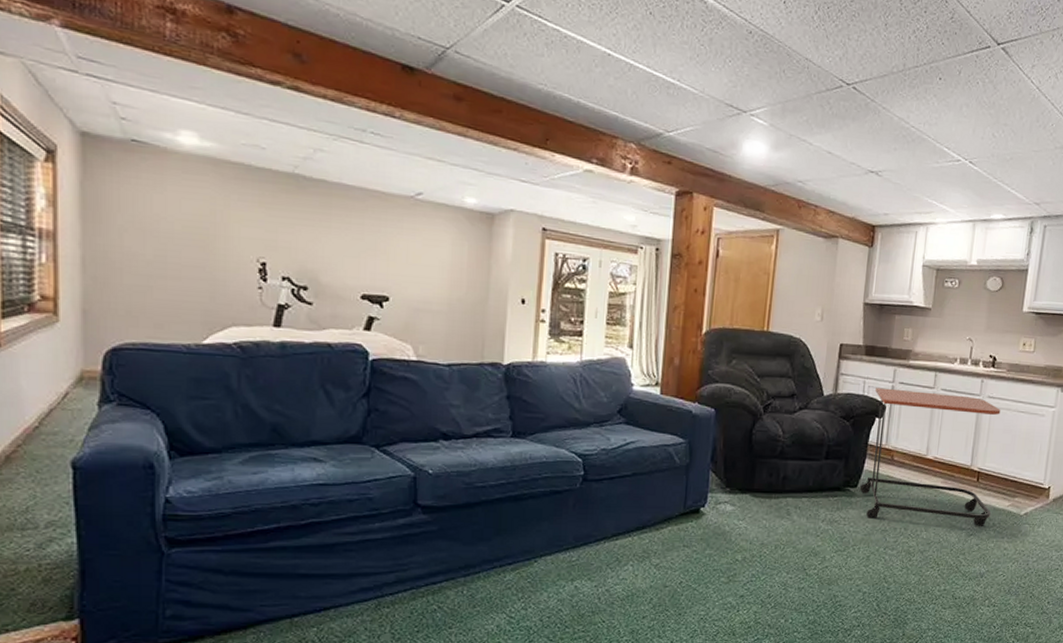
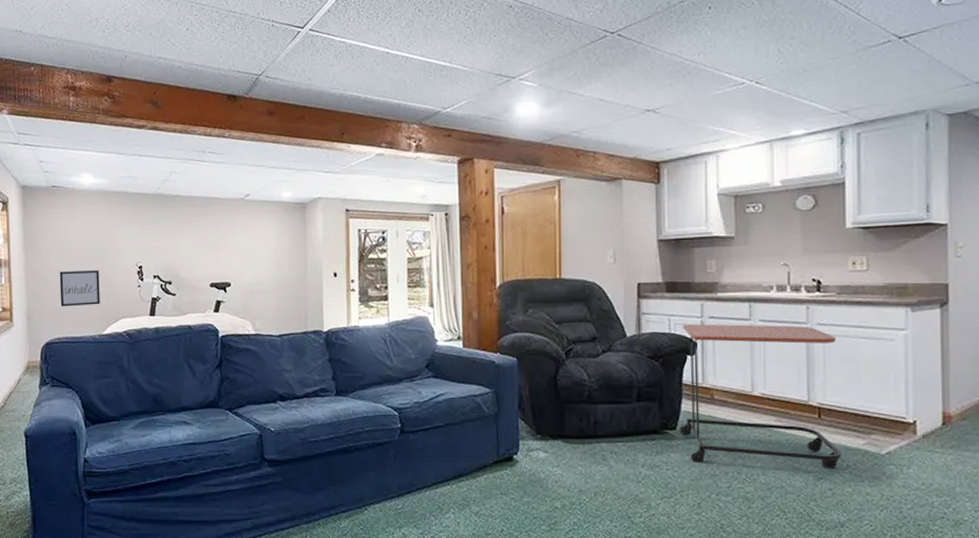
wall art: none [137,256,201,306] -> present [59,270,100,307]

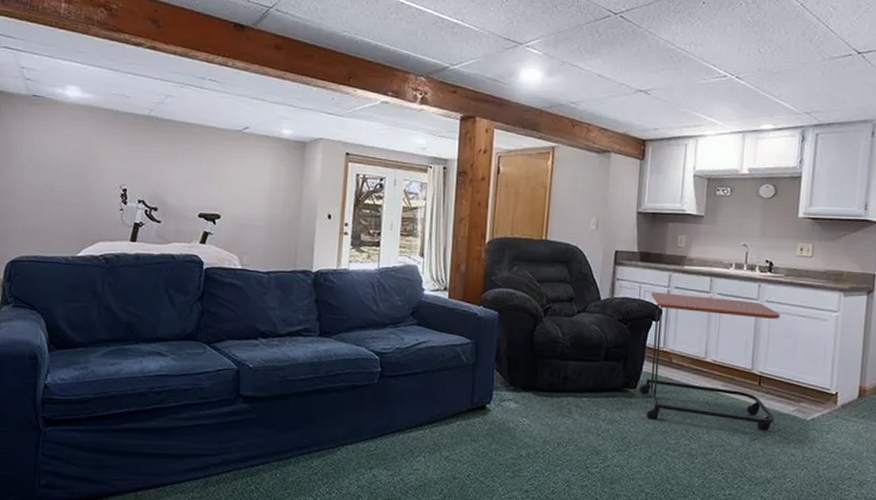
wall art: present [59,270,100,307] -> none [31,186,78,225]

